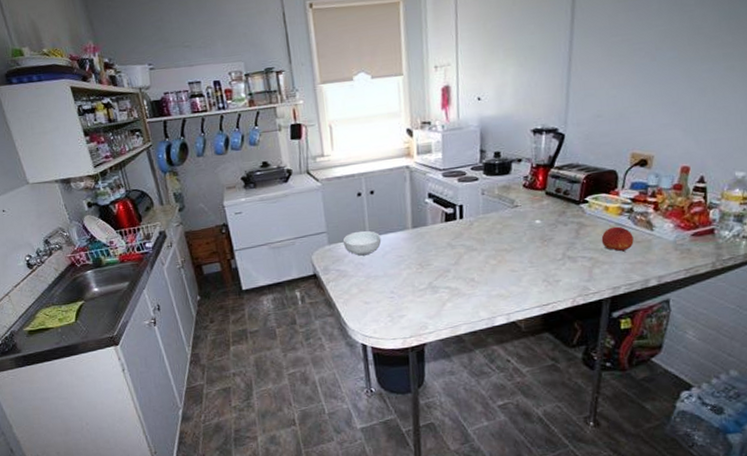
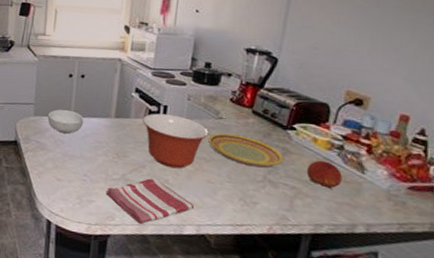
dish towel: none [415,279,501,327] -> present [106,177,194,225]
mixing bowl: none [440,212,507,266] -> present [142,113,208,169]
plate: none [507,219,579,247] -> present [208,133,283,168]

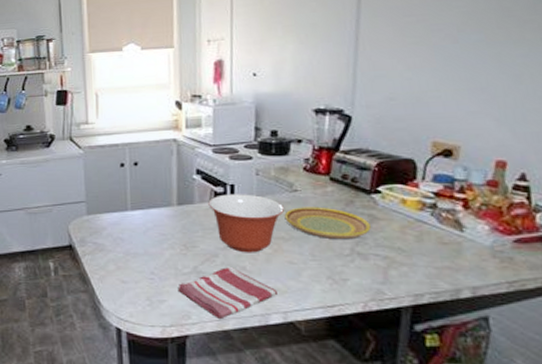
cereal bowl: present [47,109,84,134] -> none [102,203,144,230]
fruit: present [306,160,342,190] -> none [398,223,439,255]

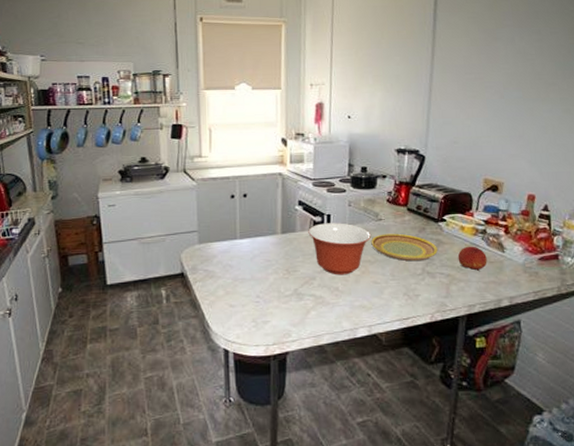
dish towel: present [177,266,277,320] -> none [280,287,364,336]
fruit: none [398,223,439,255] -> present [458,246,487,272]

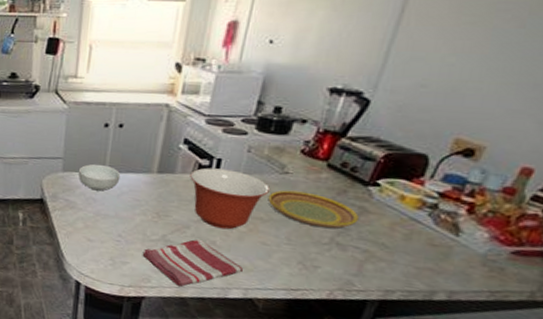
cereal bowl: none [213,232,251,257] -> present [78,164,121,191]
dish towel: none [280,287,364,336] -> present [142,239,243,288]
fruit: present [458,246,487,272] -> none [384,220,430,254]

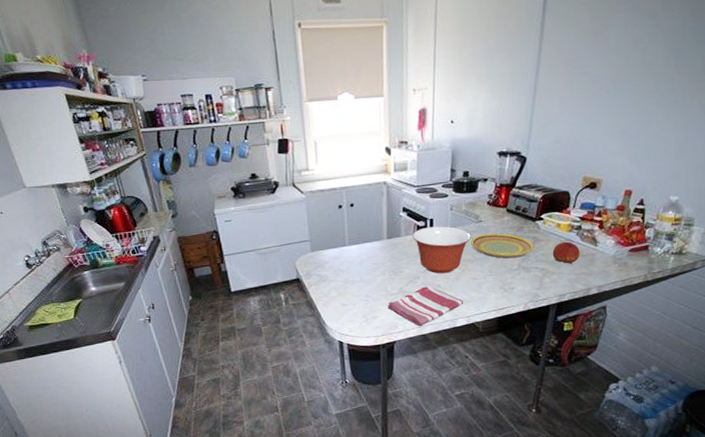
cereal bowl: present [78,164,121,191] -> none [324,240,359,263]
fruit: none [384,220,430,254] -> present [552,241,580,265]

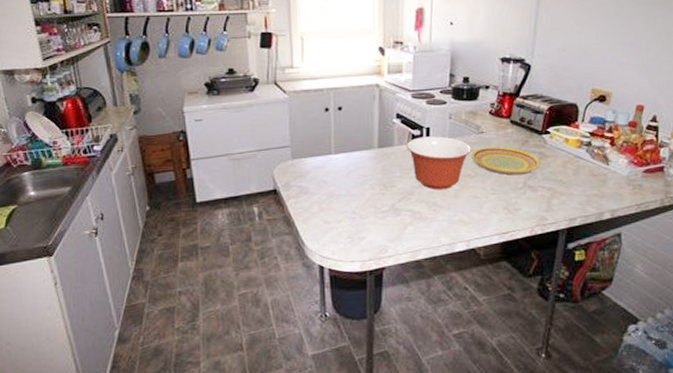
dish towel: present [387,285,463,327] -> none [376,202,462,251]
fruit: present [552,241,580,265] -> none [560,159,591,185]

